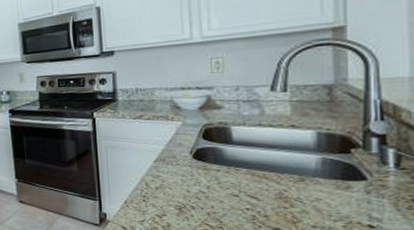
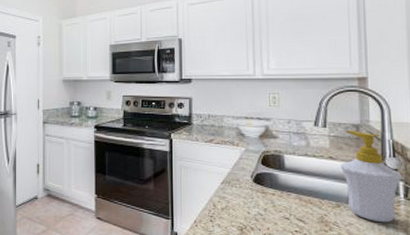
soap bottle: none [306,92,394,197] -> present [341,131,403,223]

